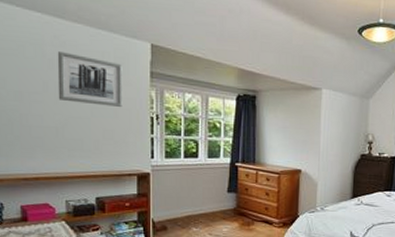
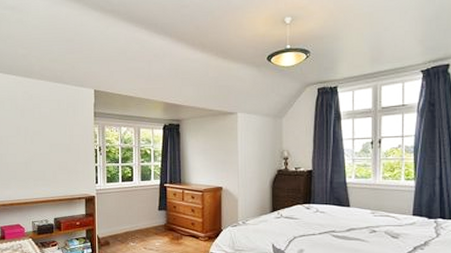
wall art: present [57,50,122,107] -> none [26,102,73,143]

